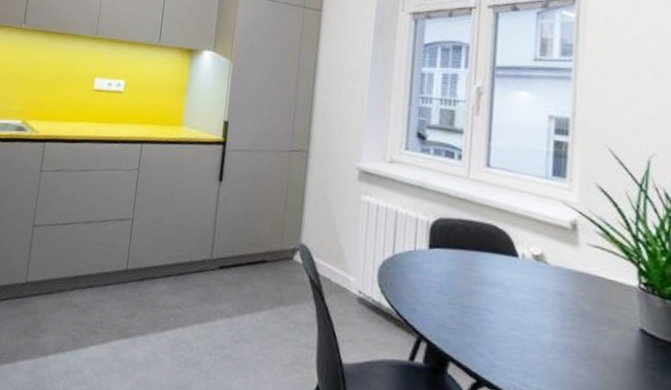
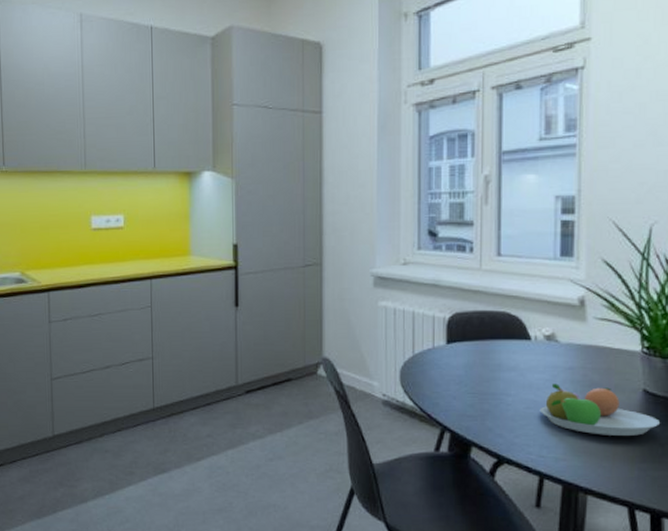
fruit bowl: none [524,307,659,379] -> present [539,383,660,436]

